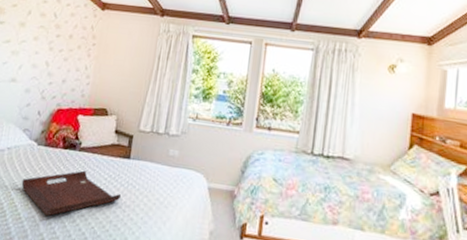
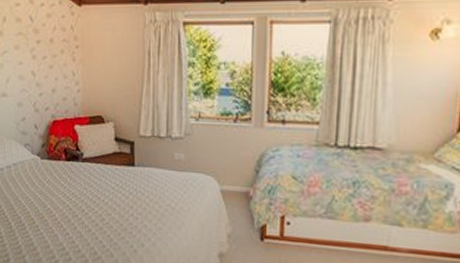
serving tray: present [21,170,122,217] -> none [33,181,132,227]

